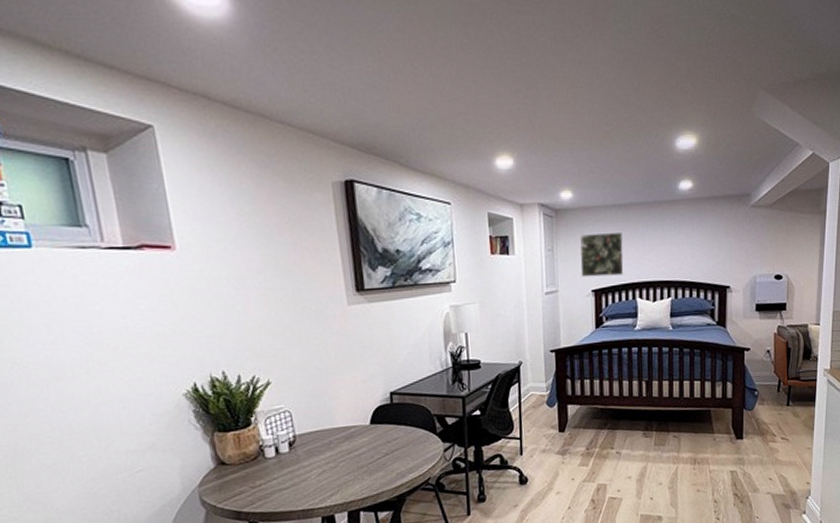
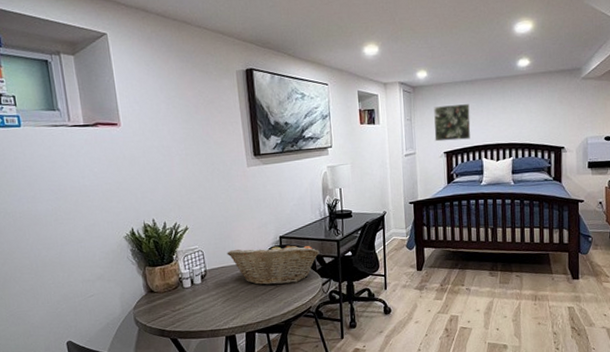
fruit basket: none [322,400,441,453] -> present [227,243,320,286]

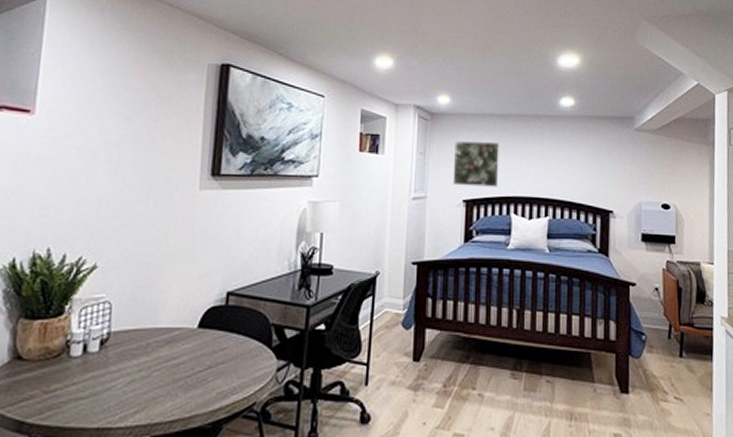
fruit basket: present [227,243,320,286] -> none [146,301,280,365]

